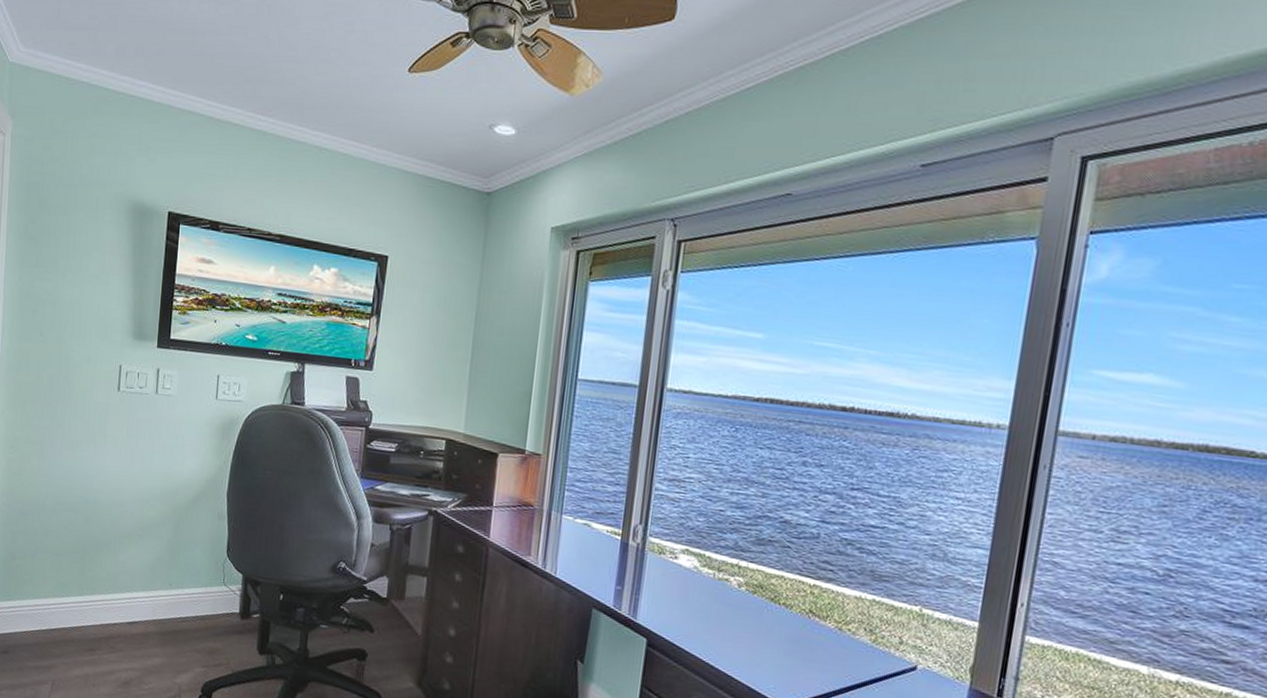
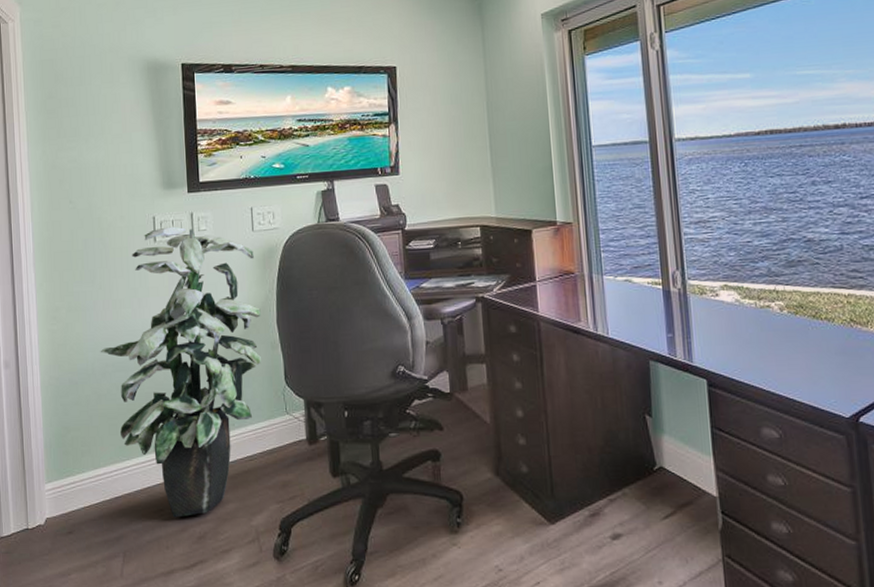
indoor plant: none [52,378,214,662] -> present [100,226,261,518]

